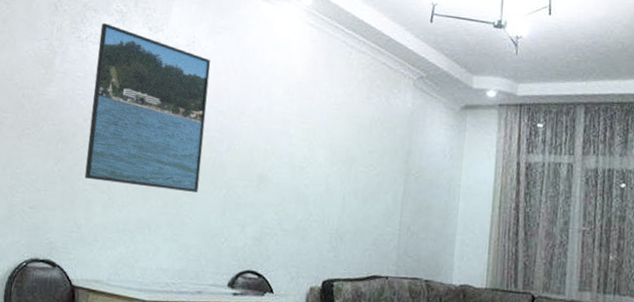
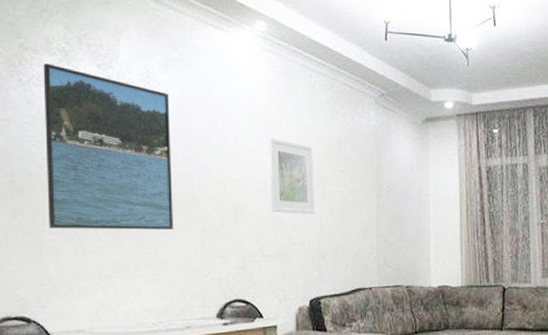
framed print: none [294,111,344,193] -> present [269,138,315,214]

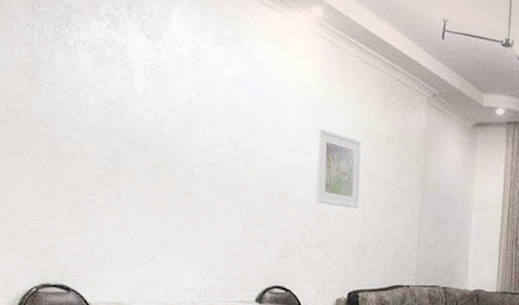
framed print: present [43,63,173,230] -> none [90,28,220,211]

